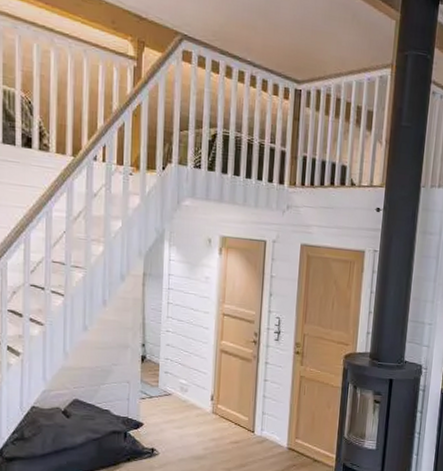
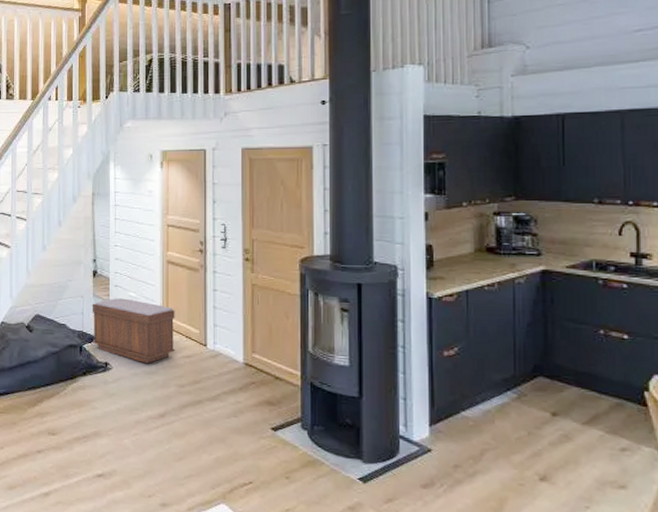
bench: none [139,385,226,450] -> present [92,298,175,364]

